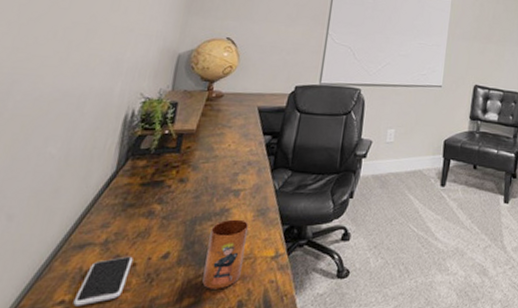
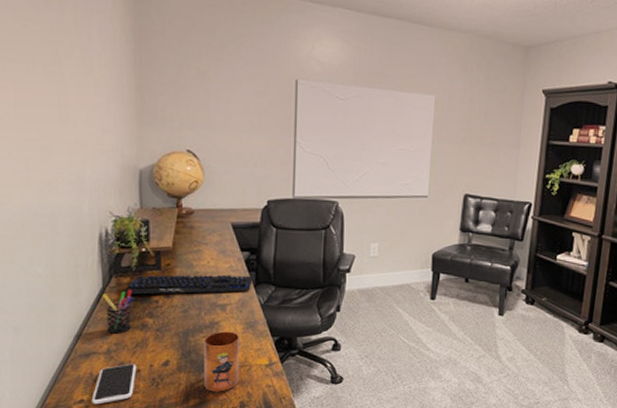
pen holder: none [109,172,146,222] -> present [103,289,133,334]
keyboard: none [137,158,273,179] -> present [124,274,254,295]

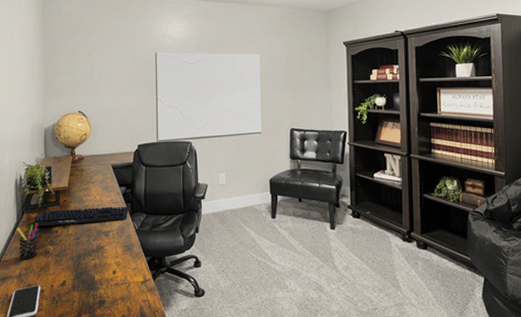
mug: present [204,331,240,392] -> none [92,254,121,308]

